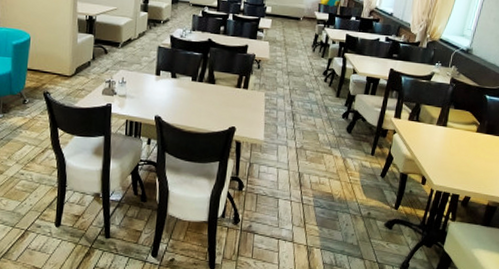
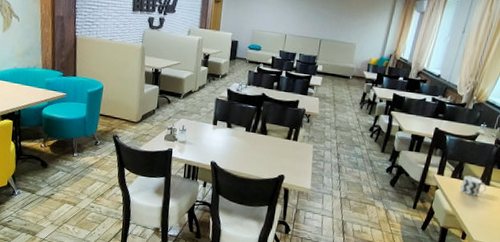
cup: none [418,117,444,139] -> present [460,175,487,196]

